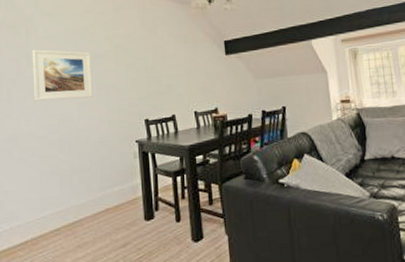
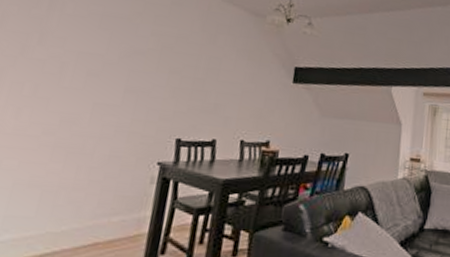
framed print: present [32,49,93,101] -> none [35,26,129,100]

